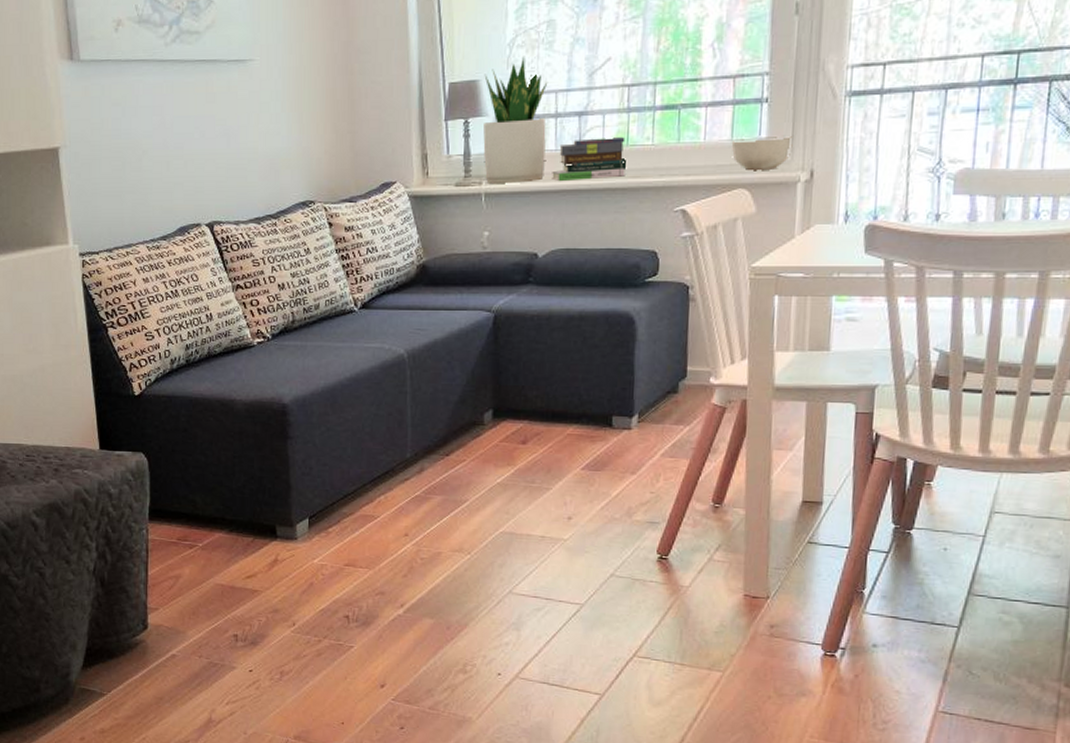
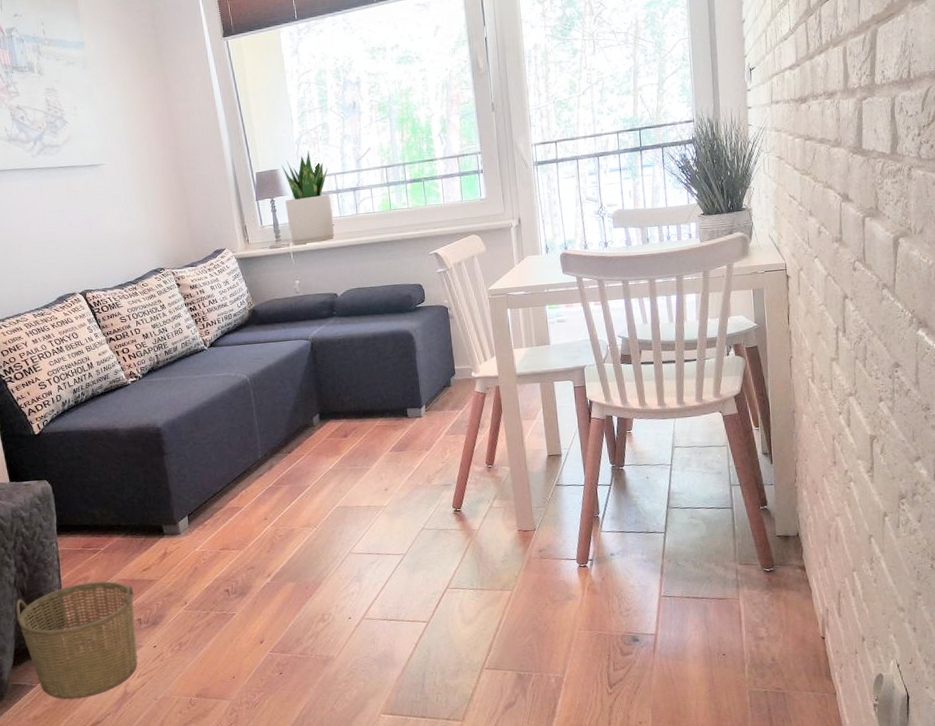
basket: none [92,582,233,717] -> present [15,581,138,699]
books: present [552,136,626,182] -> none [340,203,392,240]
bowl: present [731,136,793,171] -> none [462,196,504,222]

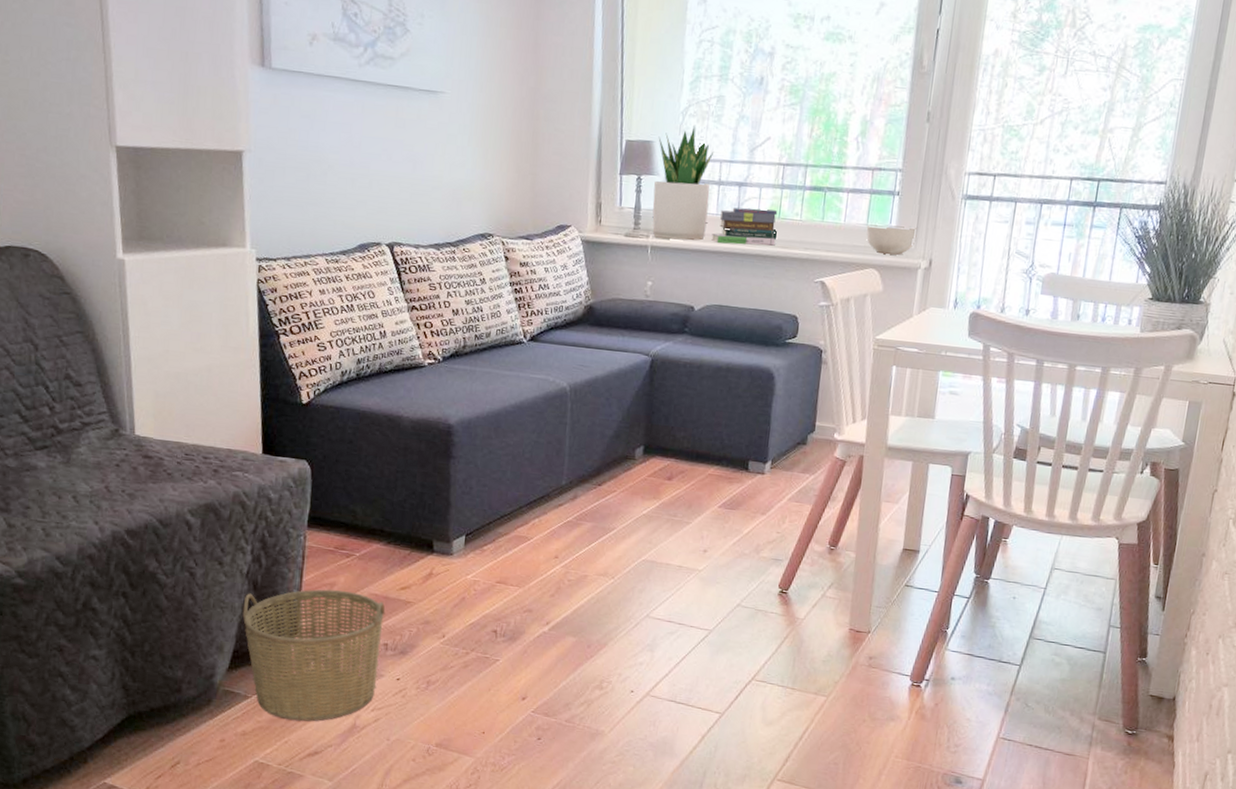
books: none [340,203,392,240] -> present [711,207,778,246]
bowl: none [462,196,504,222] -> present [866,225,918,255]

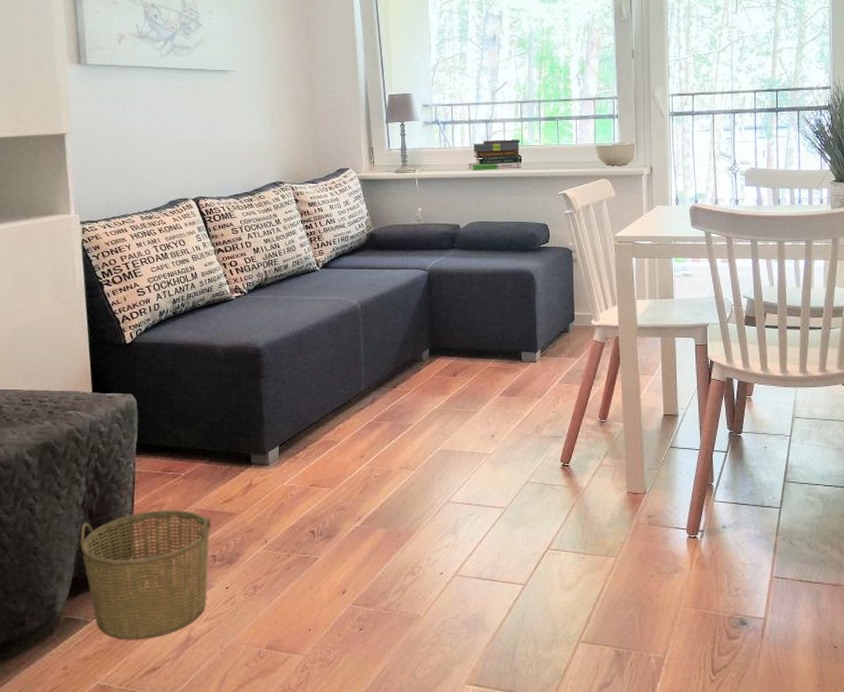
planter: present [652,125,715,241] -> none [415,77,463,172]

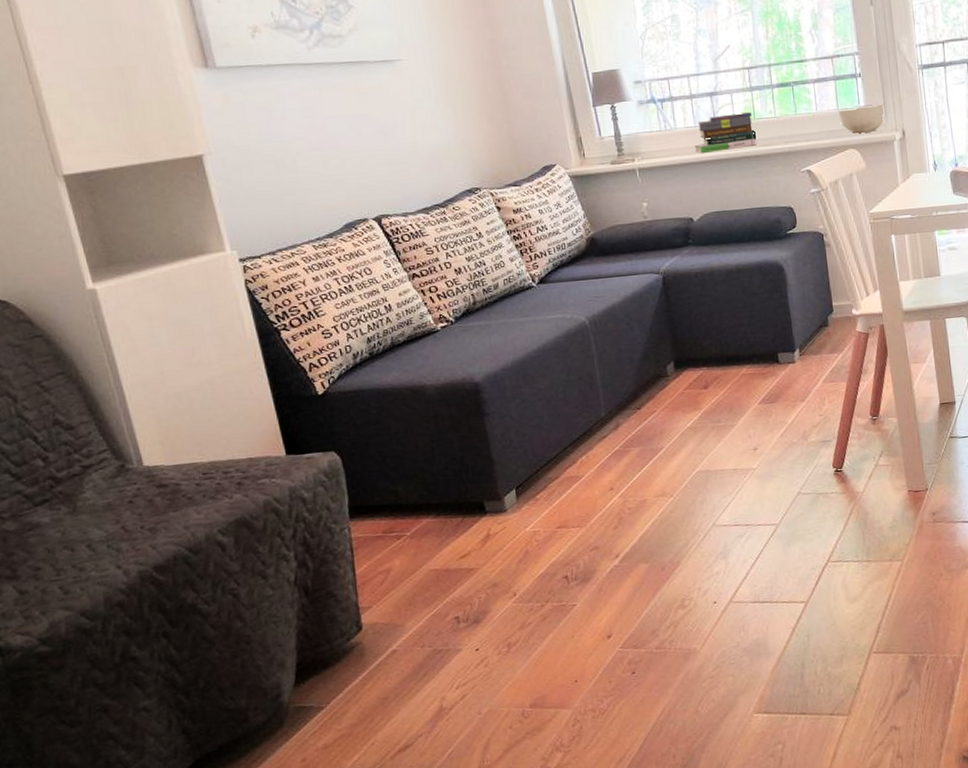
basket: present [80,510,212,639] -> none [297,572,456,721]

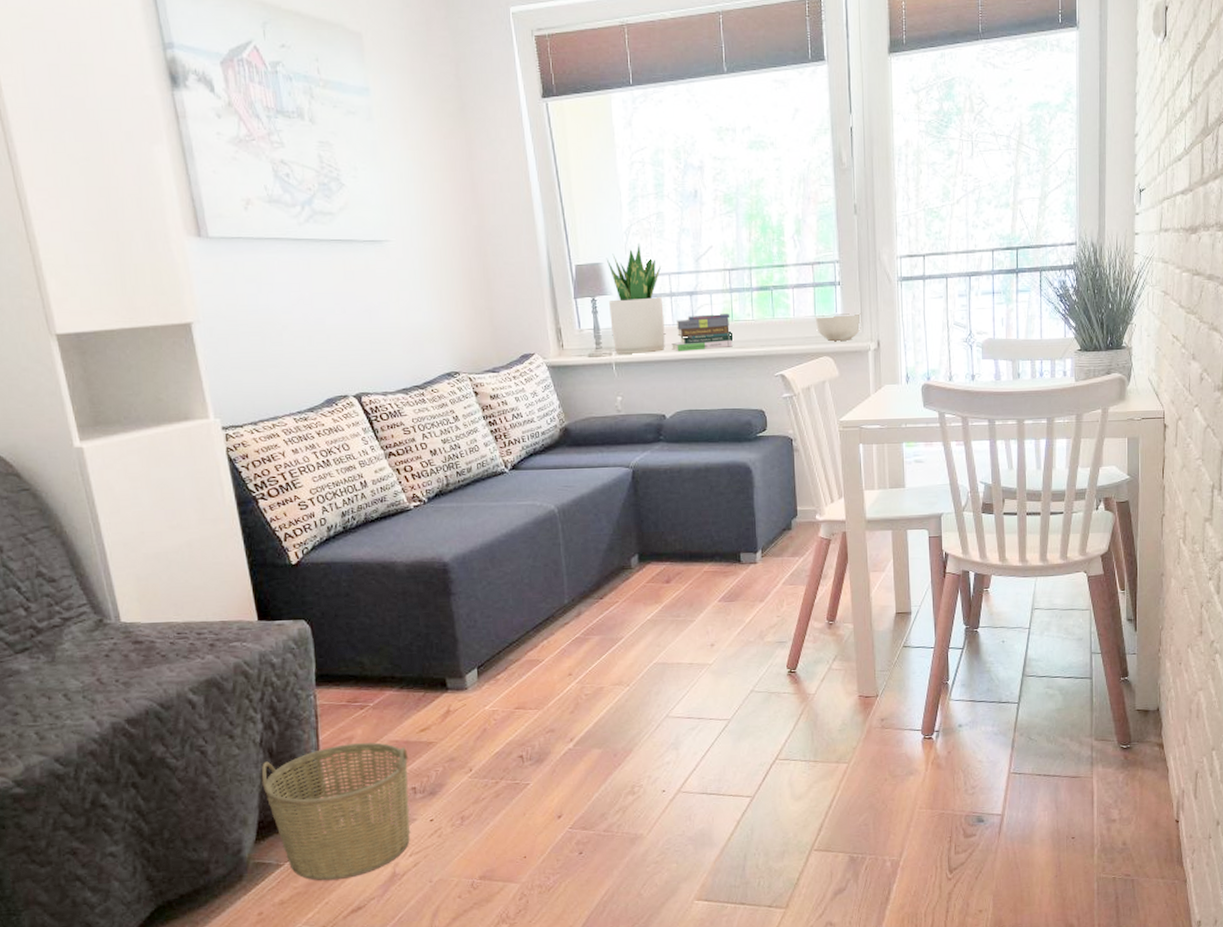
basket: none [297,572,456,721] -> present [261,742,411,880]
planter: none [623,46,688,160] -> present [606,242,665,355]

